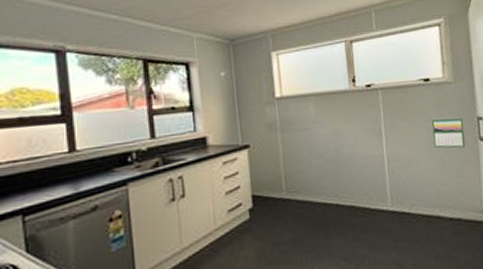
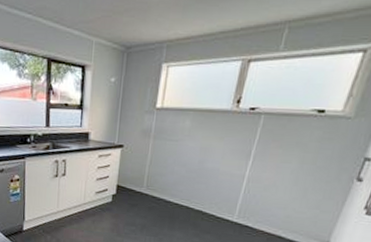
calendar: present [431,117,466,149] -> none [301,151,347,184]

